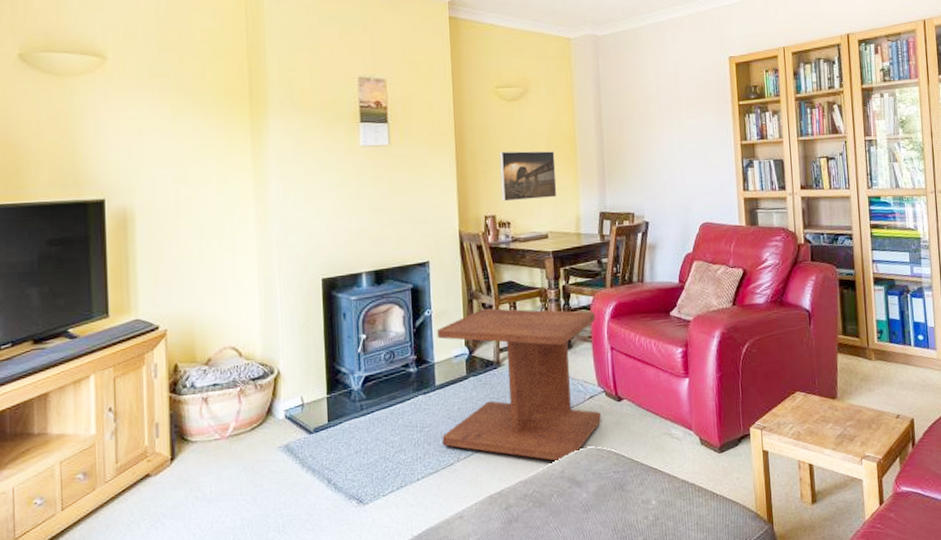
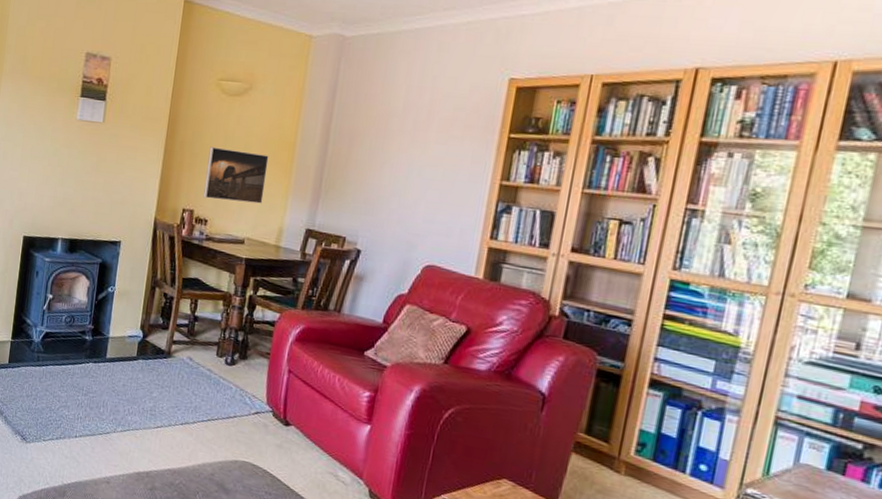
side table: present [436,308,602,462] -> none [103,298,279,464]

